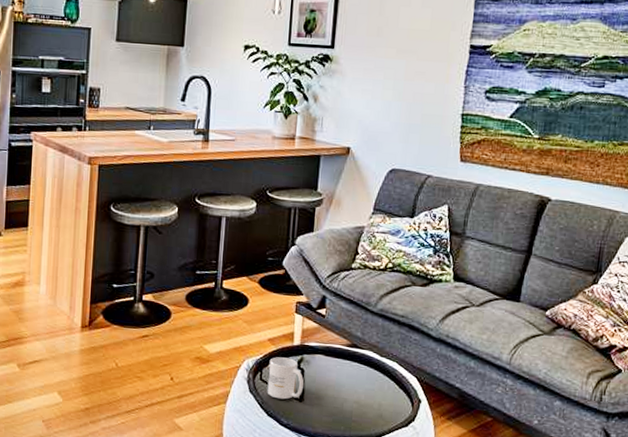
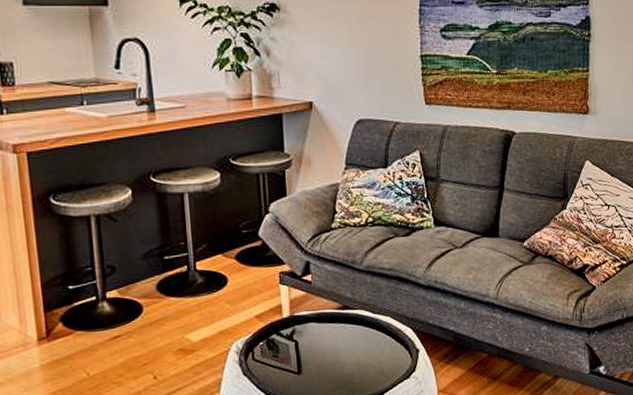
mug: present [267,357,304,400] -> none [259,332,300,376]

